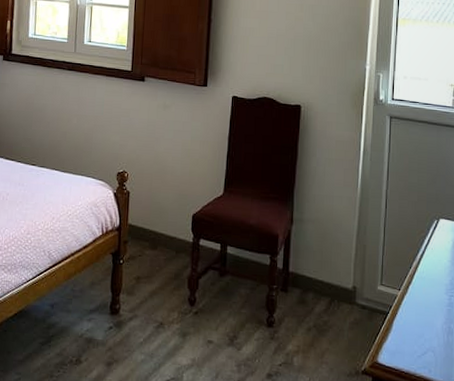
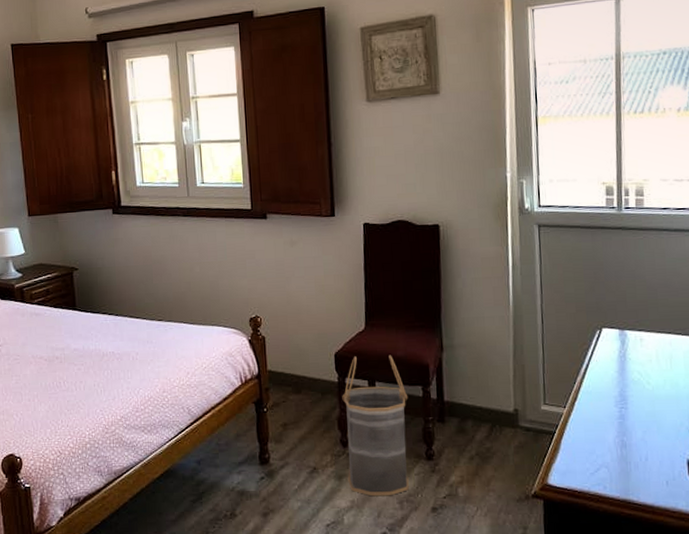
basket: none [191,219,256,359] -> present [342,355,409,497]

